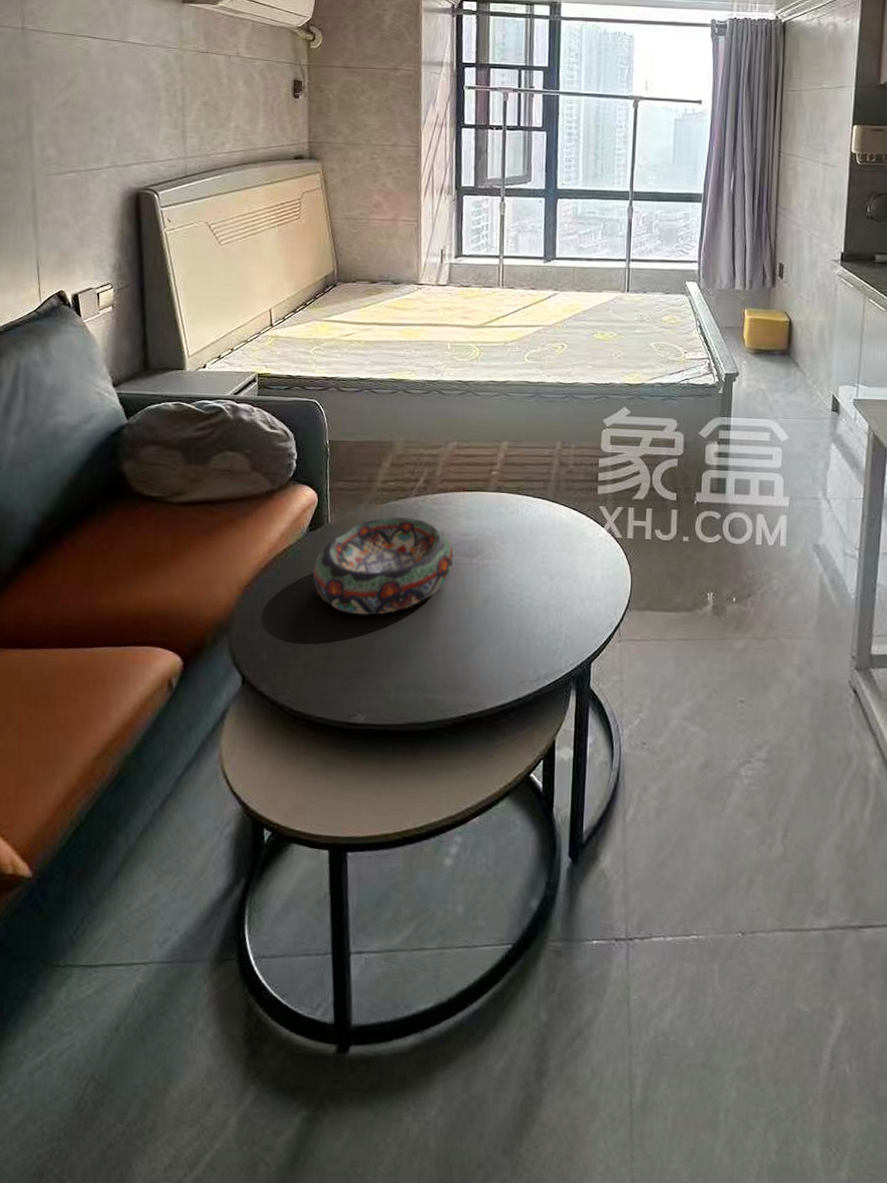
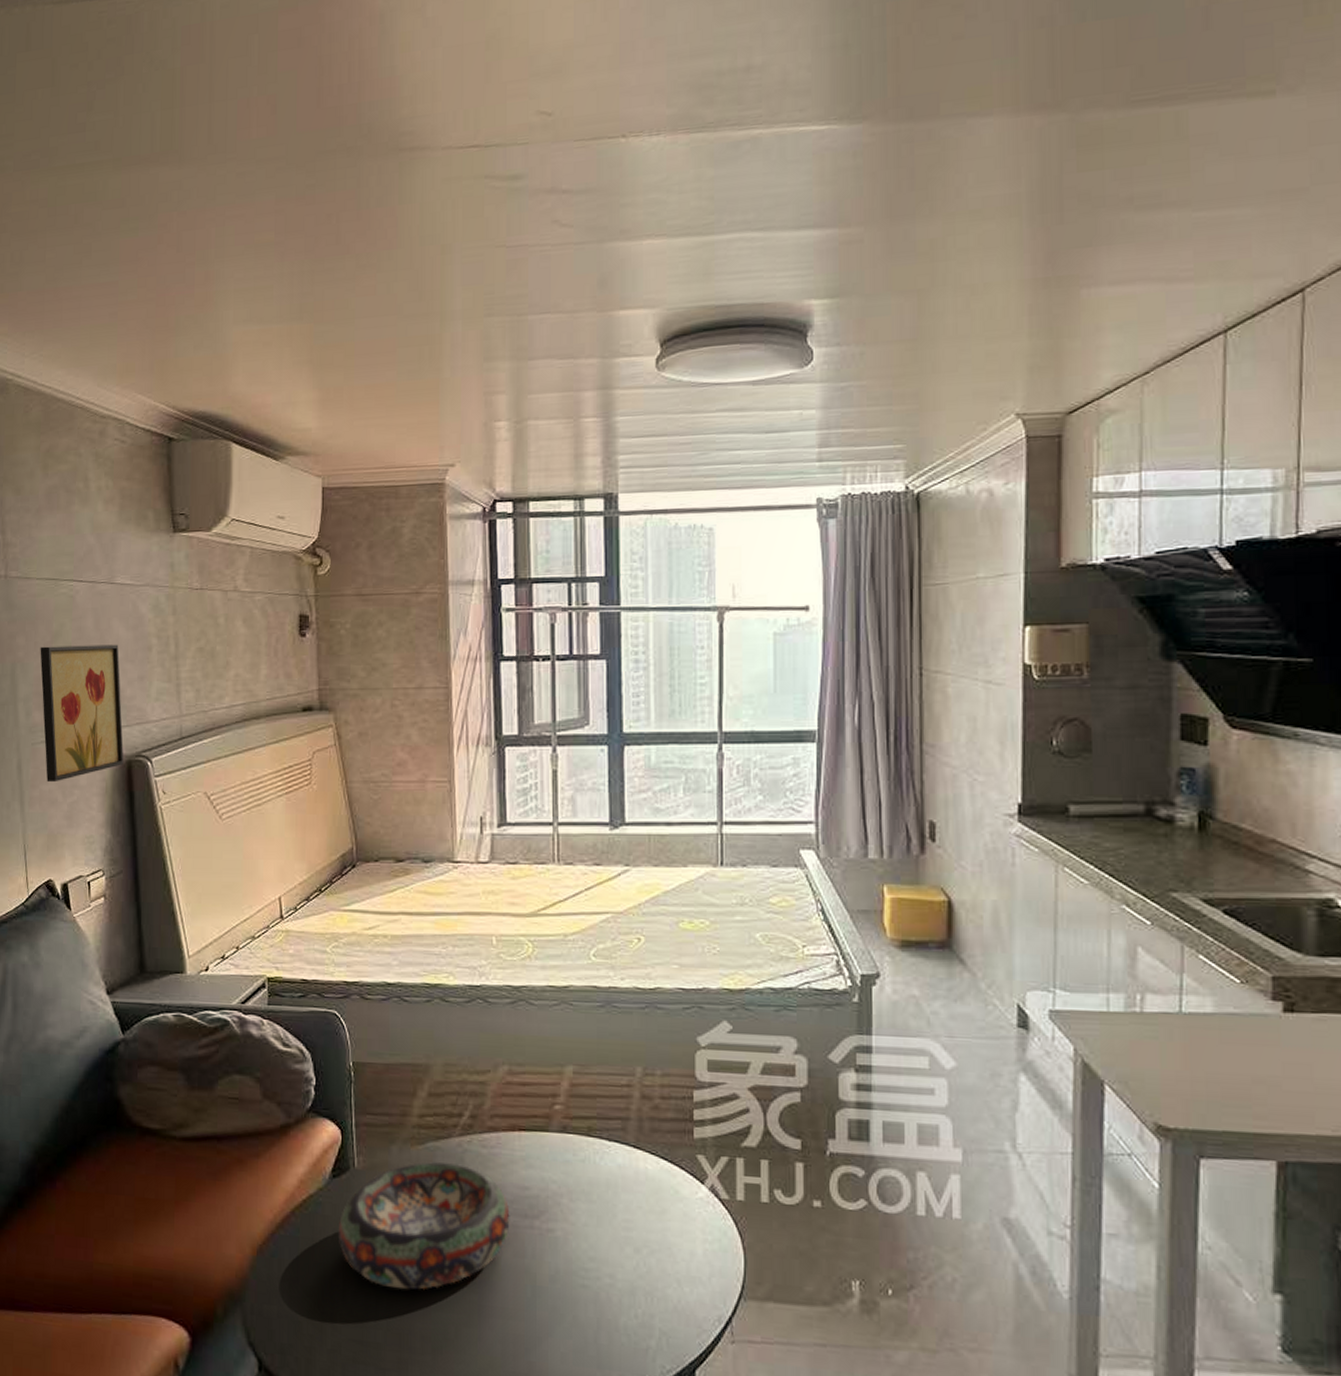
wall art: none [55,92,133,209] -> present [40,644,124,783]

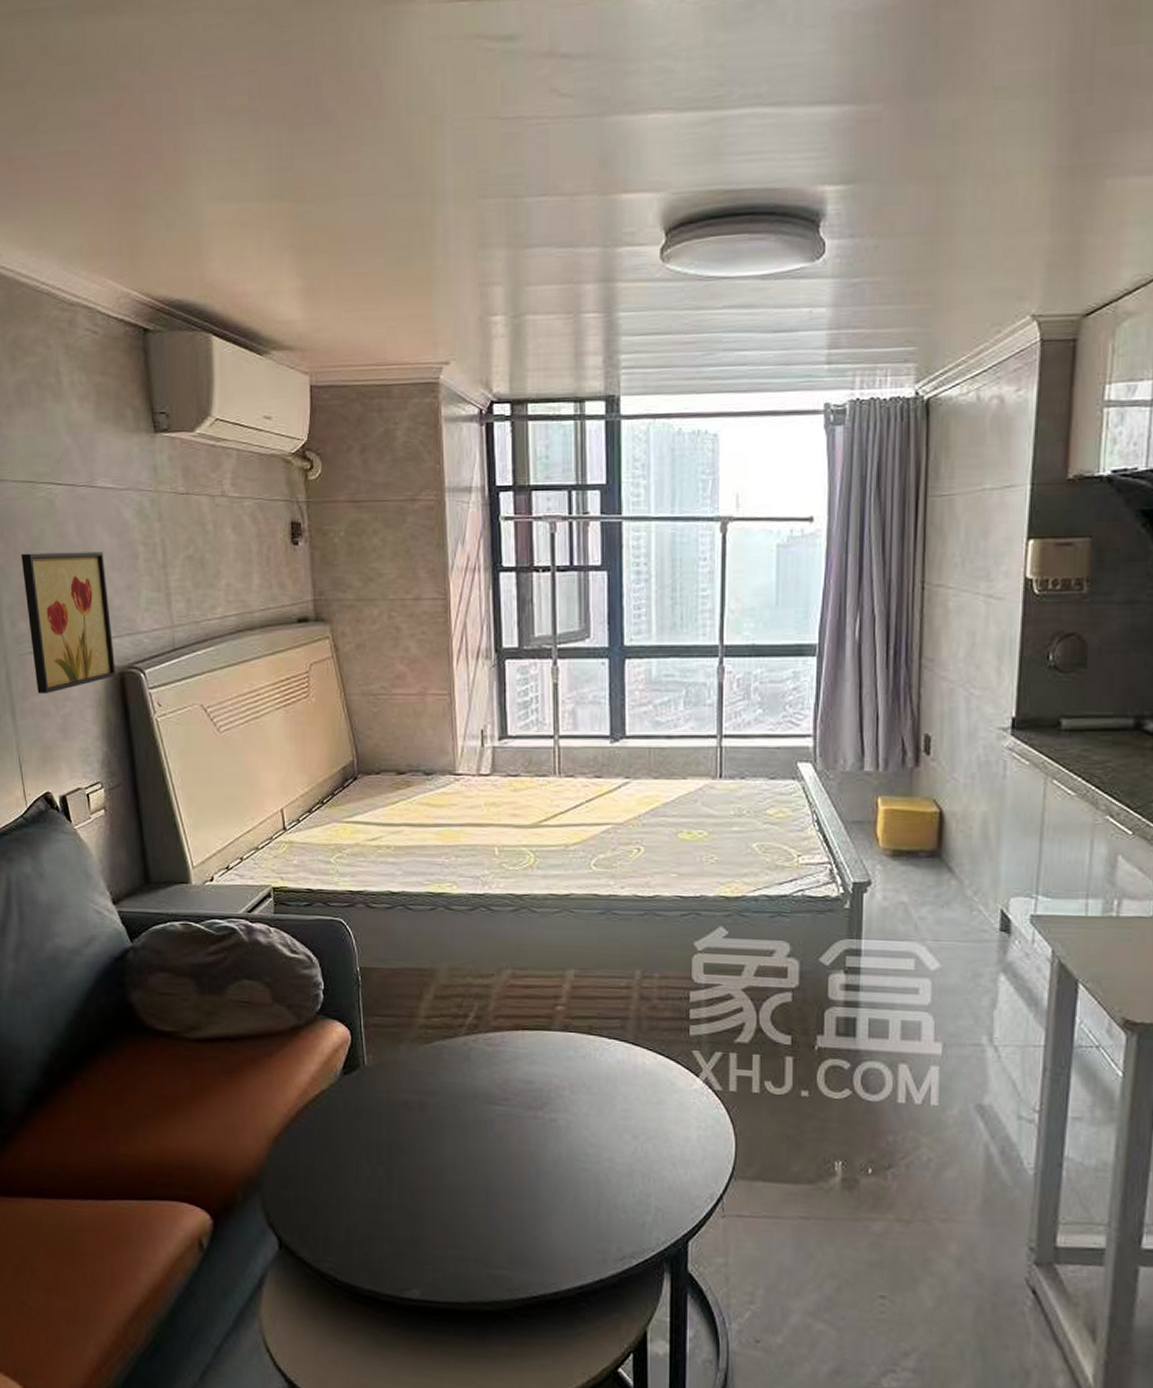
decorative bowl: present [338,1162,510,1291] -> none [350,1059,515,1175]

